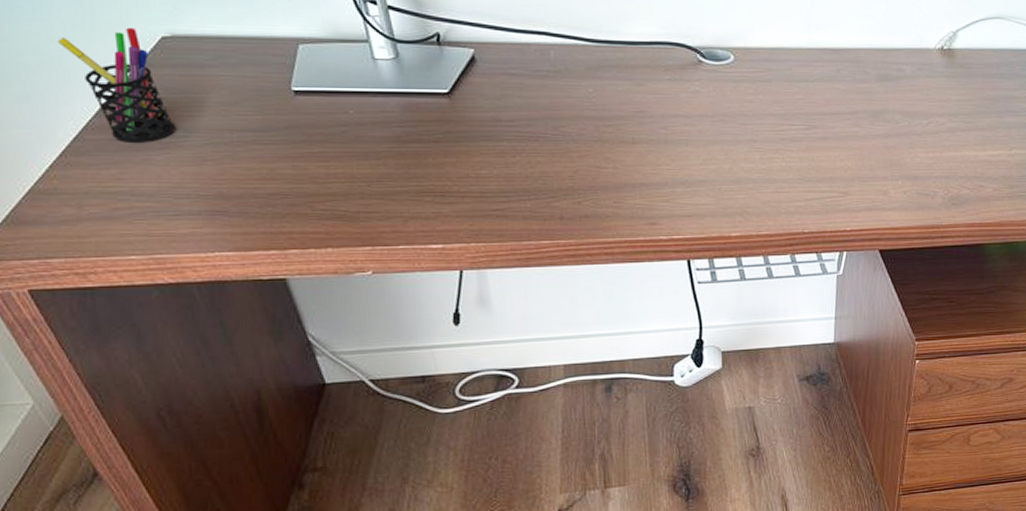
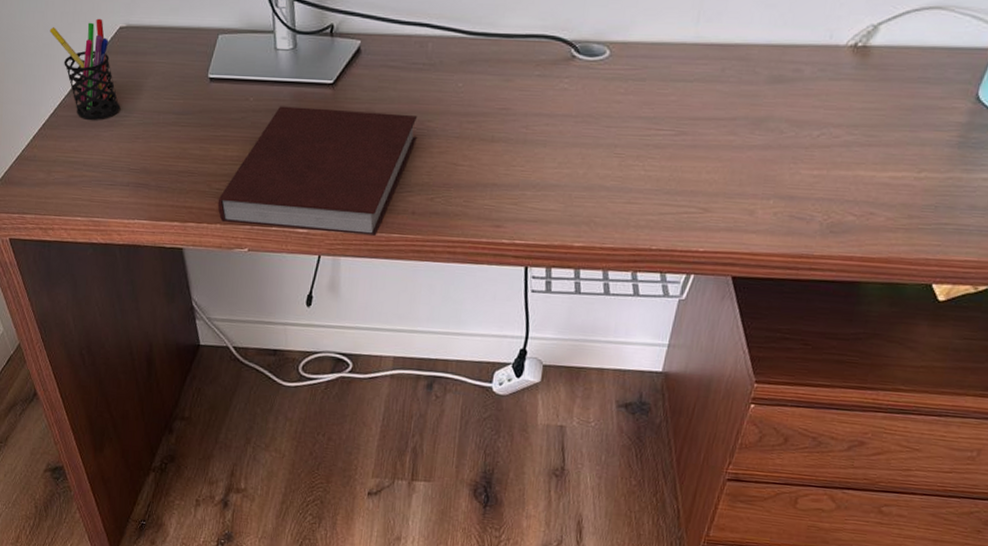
notebook: none [325,118,553,246] -> present [217,106,418,236]

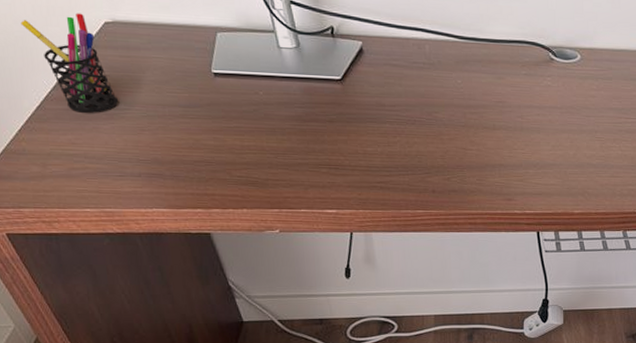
notebook: present [217,106,418,236] -> none [240,99,427,212]

